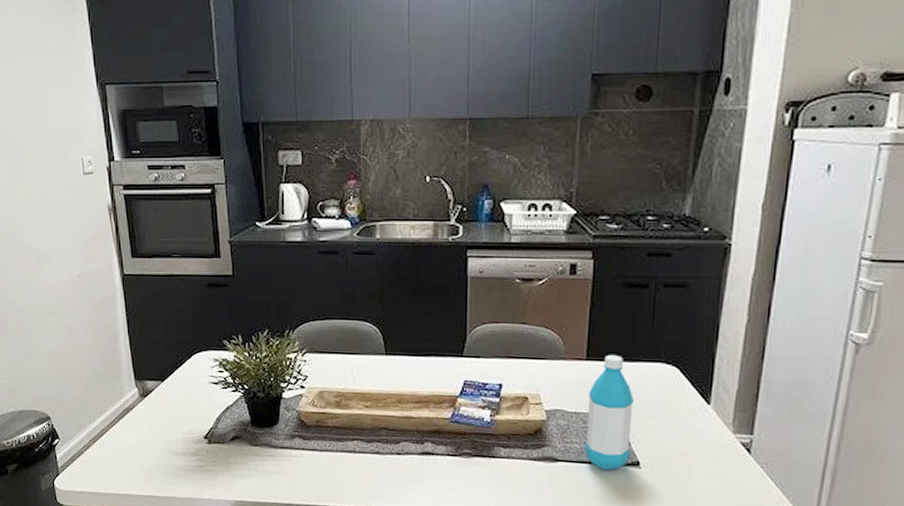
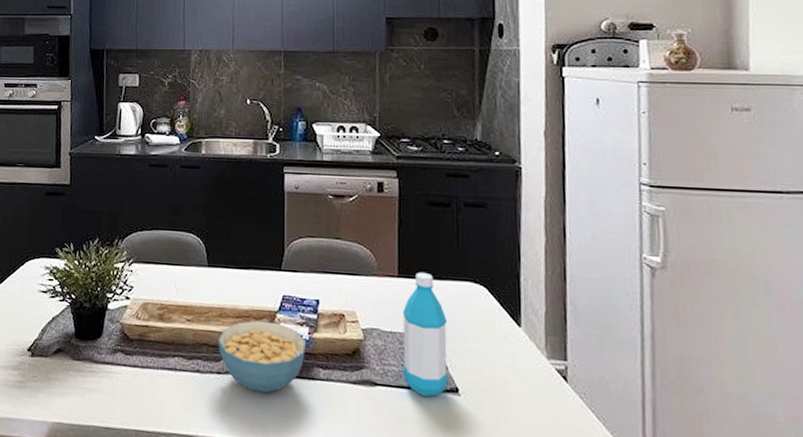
cereal bowl: none [397,405,488,471] -> present [217,320,307,393]

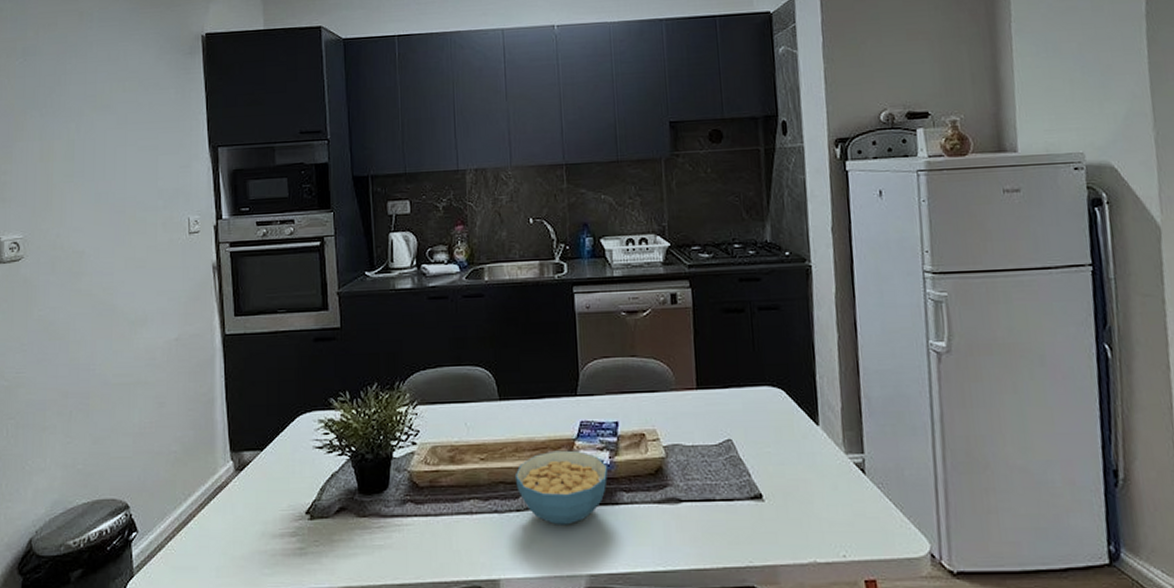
water bottle: present [402,271,448,397] -> none [703,381,752,508]

